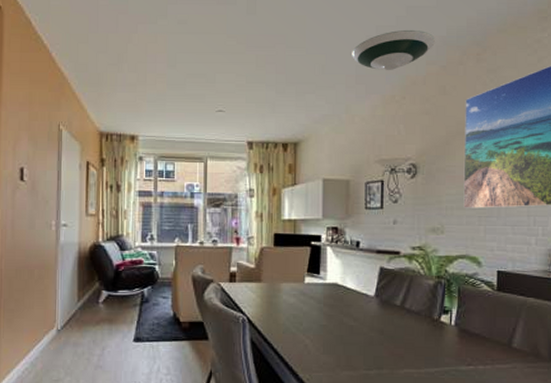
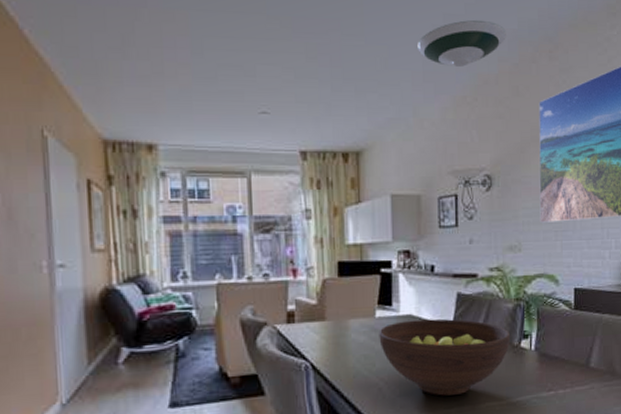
fruit bowl: none [307,288,430,358] -> present [379,318,510,396]

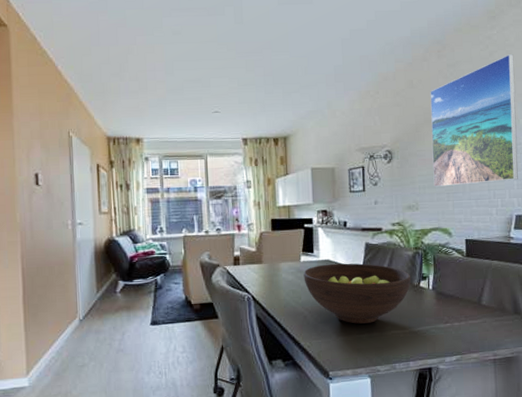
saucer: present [417,19,506,67] -> none [330,32,401,69]

